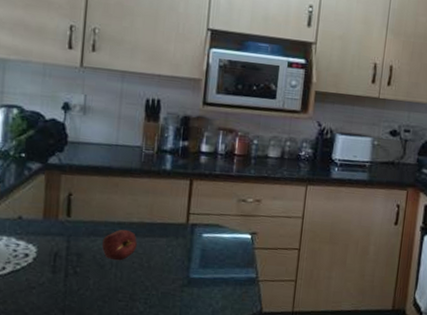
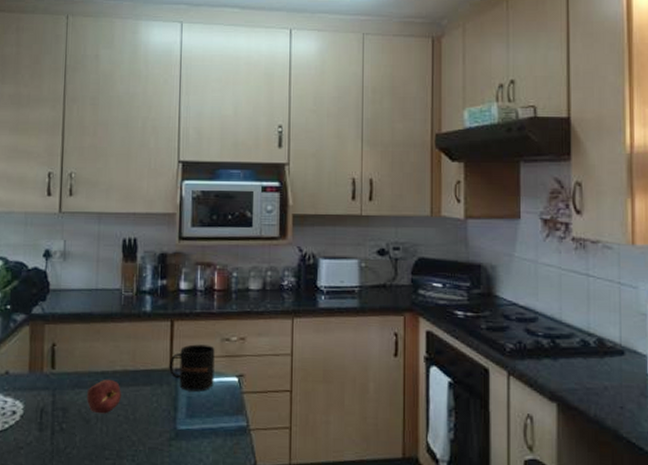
mug: none [185,202,231,246] -> present [169,344,215,392]

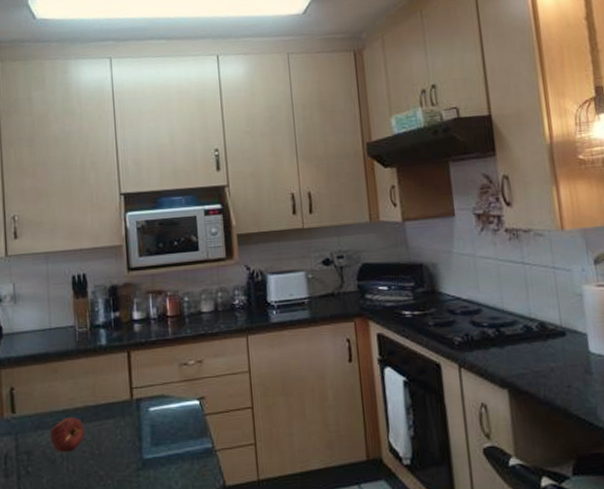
mug: present [169,344,215,392] -> none [130,371,176,420]

